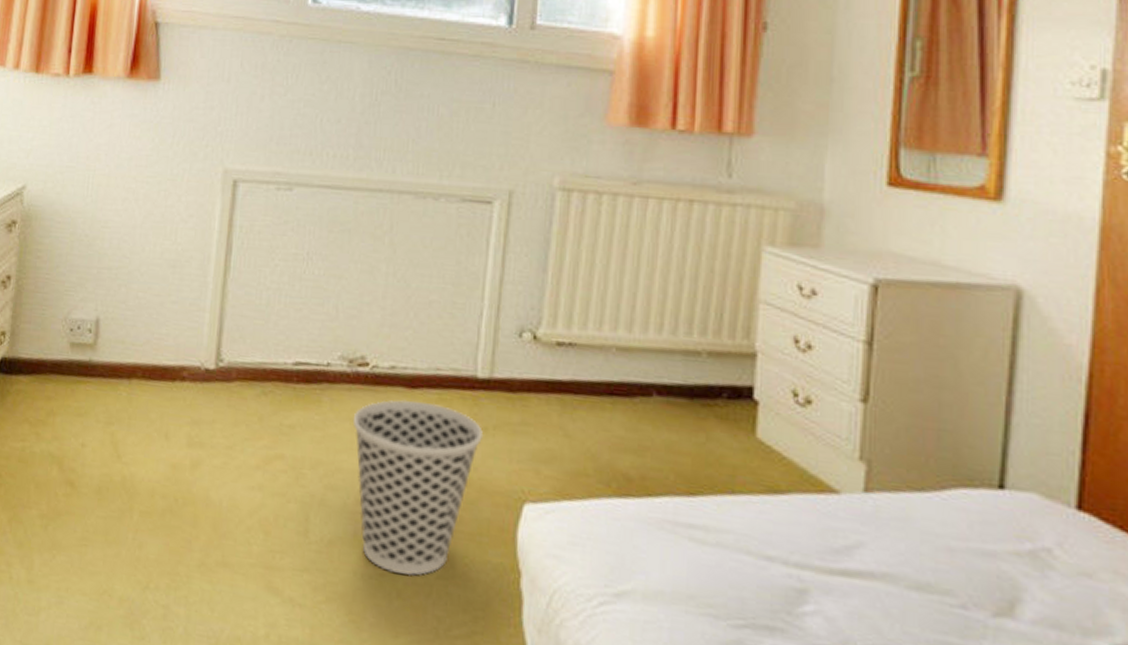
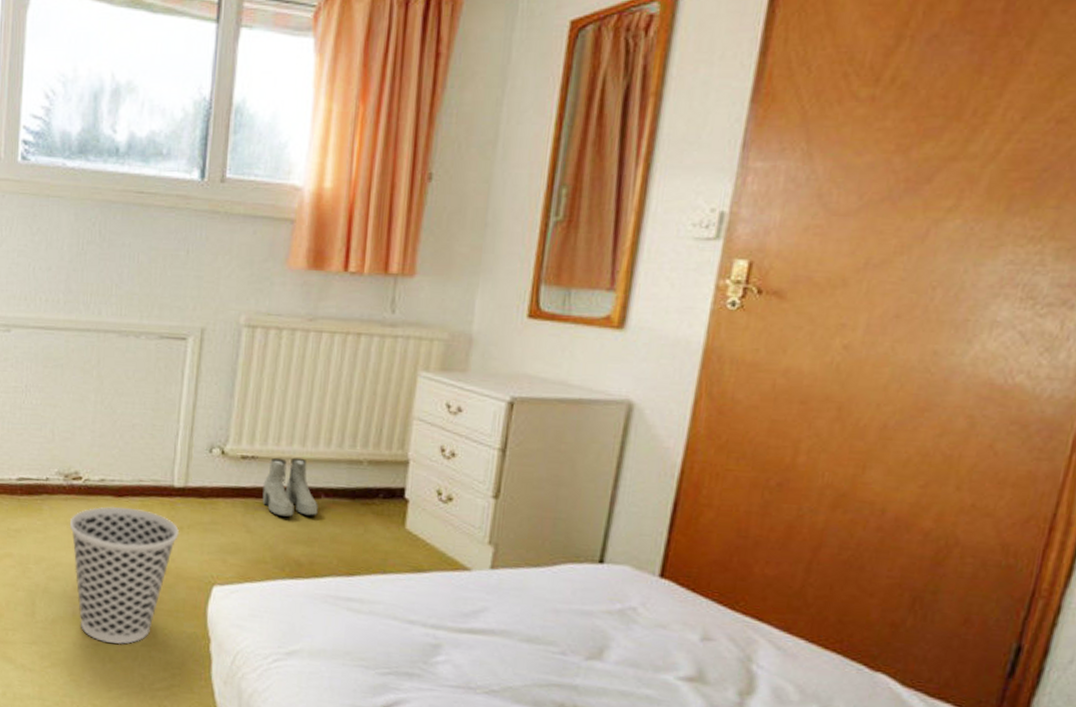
boots: none [582,345,649,419] -> present [262,457,318,517]

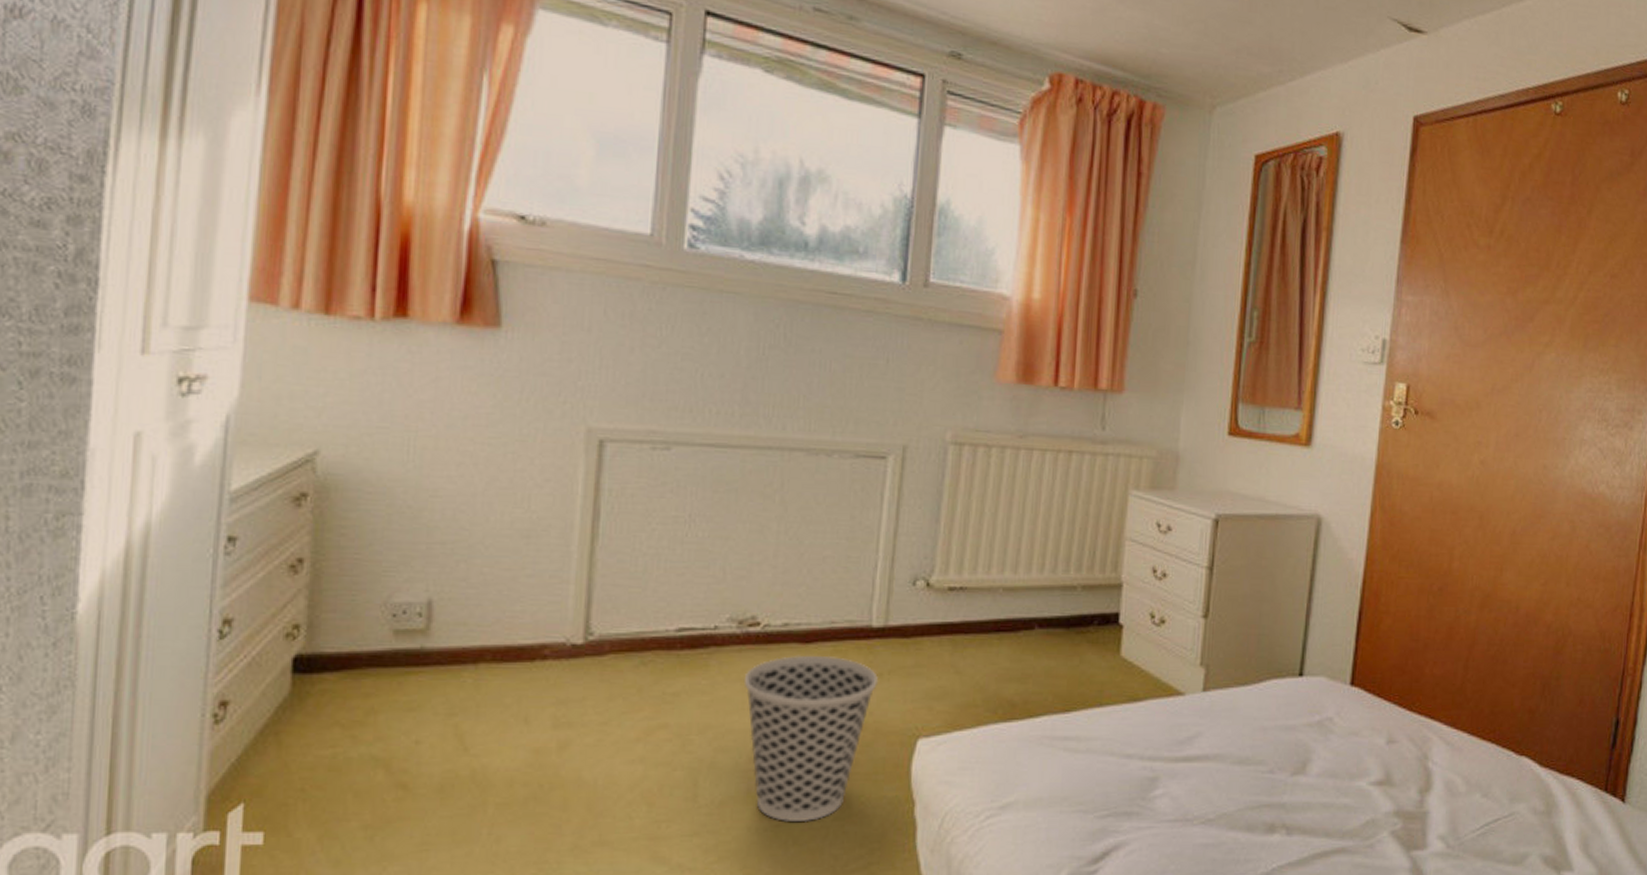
boots: present [262,457,318,517] -> none [971,586,1032,652]

